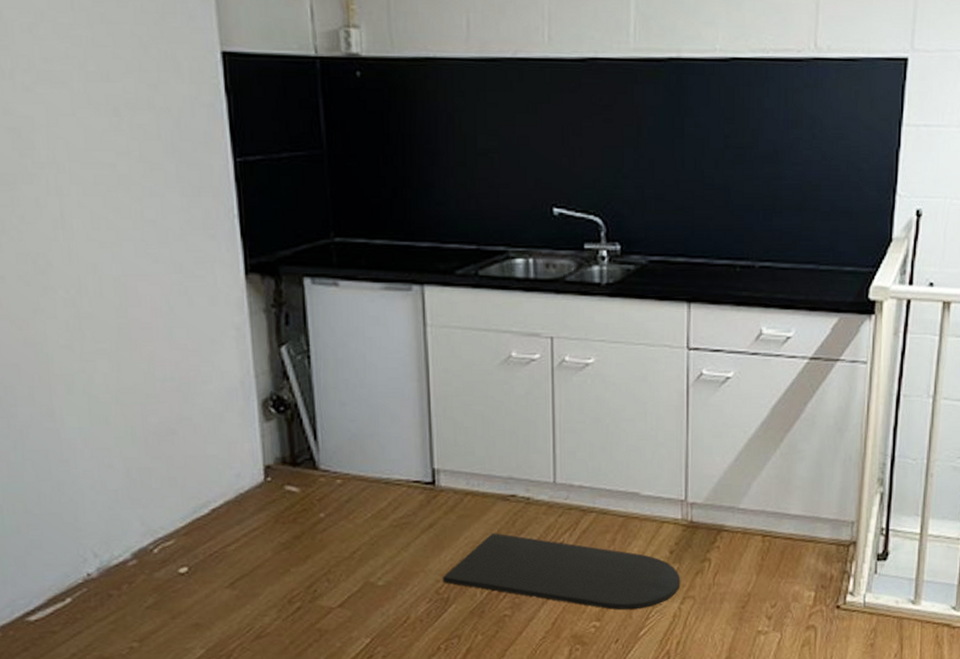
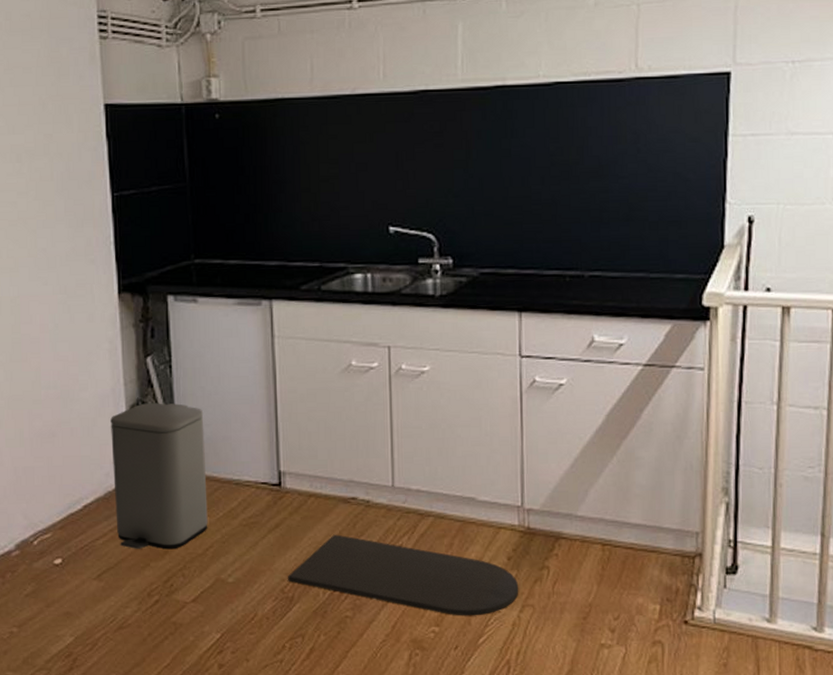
pedal bin: none [240,397,355,554] -> present [110,403,208,550]

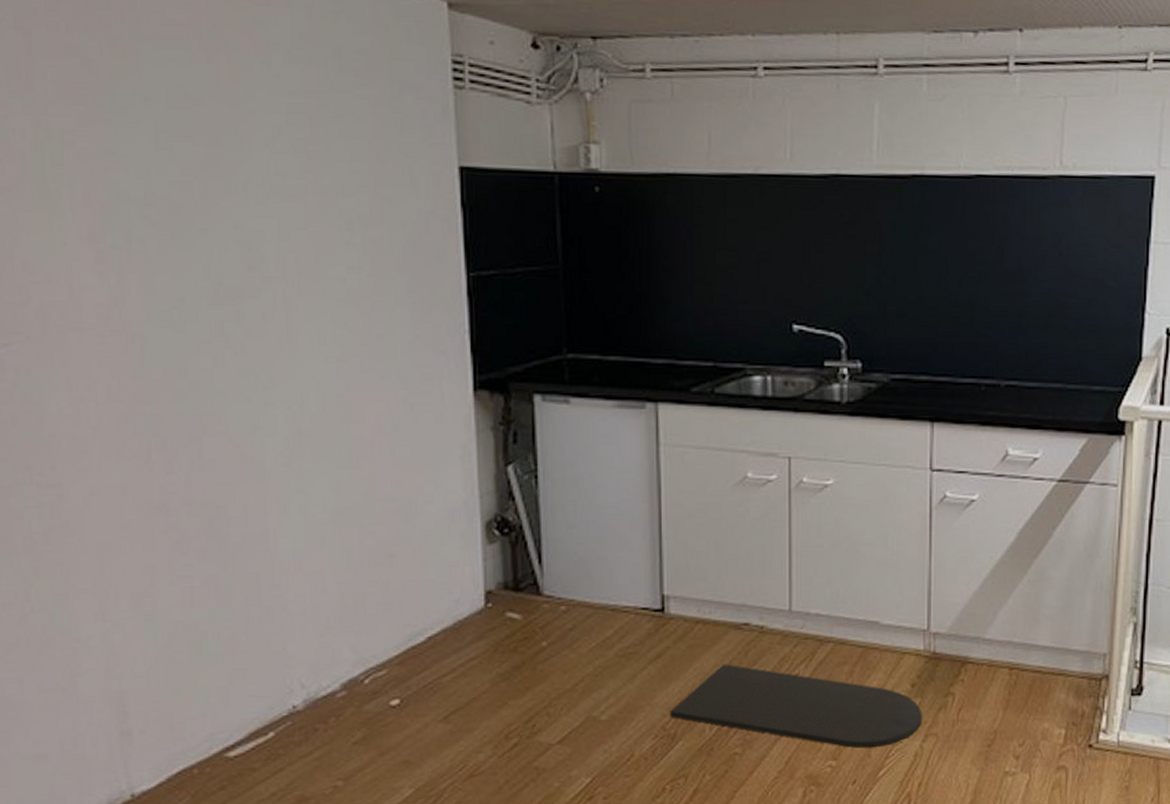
pedal bin: present [110,403,208,550] -> none [462,518,578,686]

